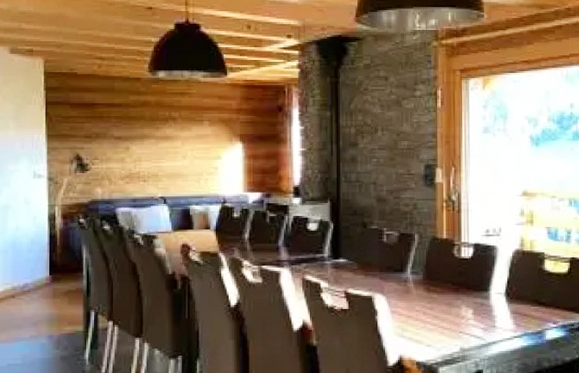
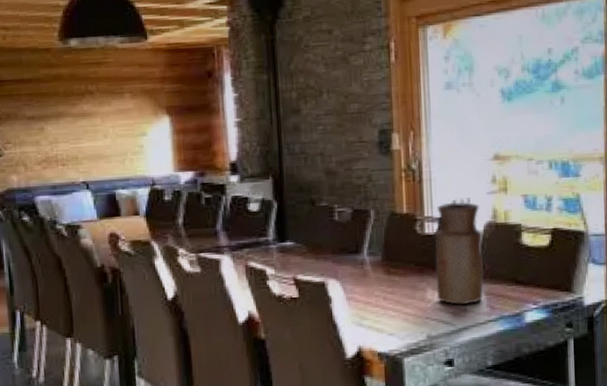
vase: none [469,232,512,321] -> present [434,202,484,305]

